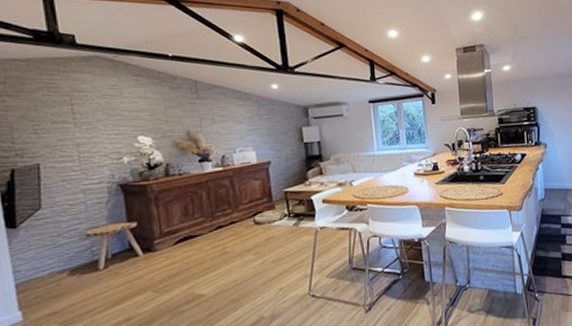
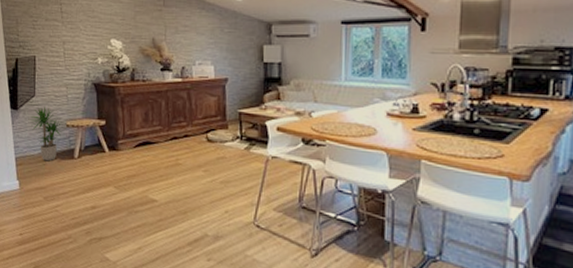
potted plant: none [32,218,85,281] -> present [28,106,65,162]

